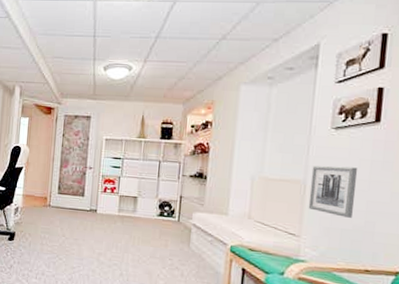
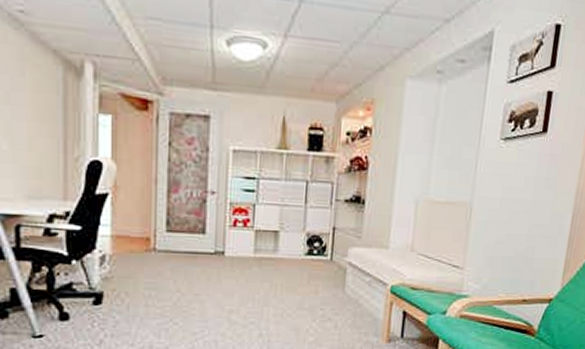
wall art: present [308,166,358,218] -> none [473,184,523,244]

